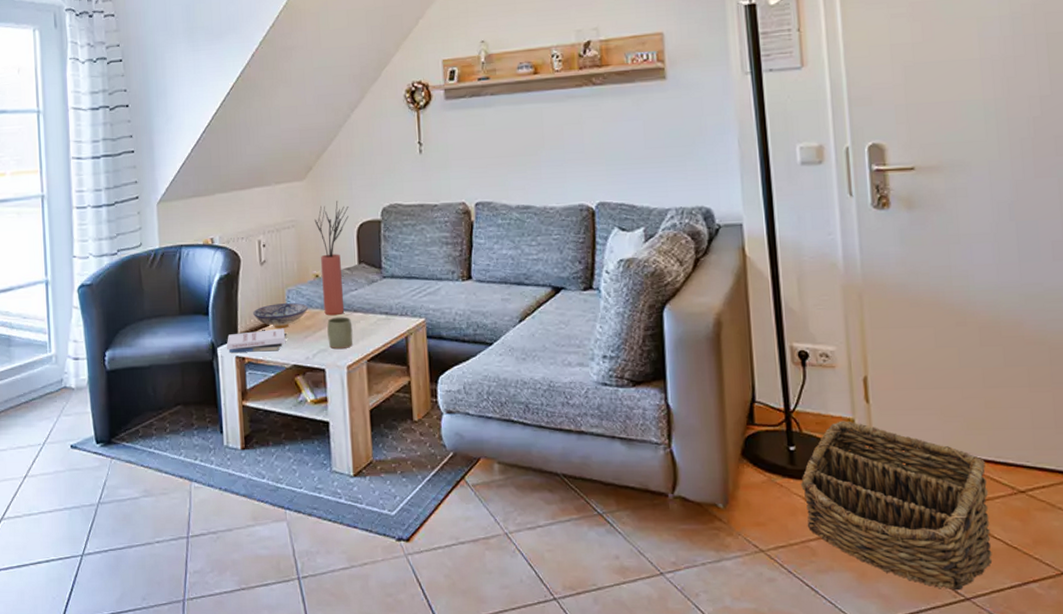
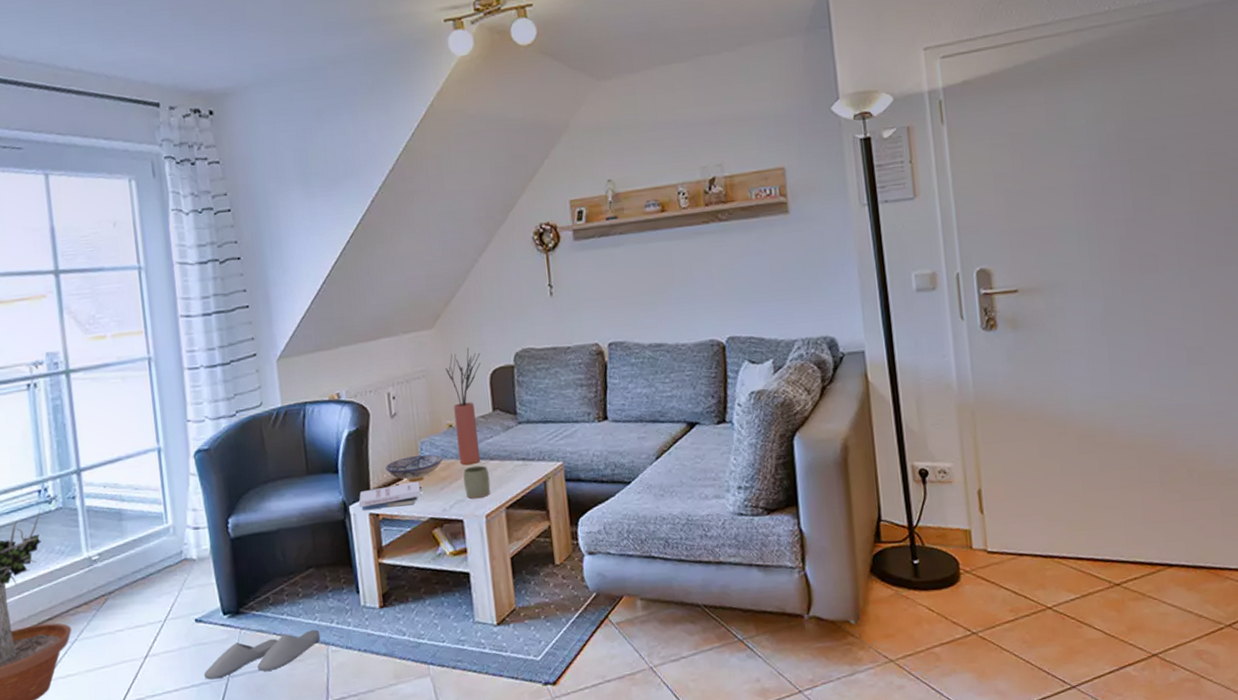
slippers: none [76,465,184,504] -> present [204,629,320,680]
basket: present [800,420,993,591] -> none [924,532,1094,680]

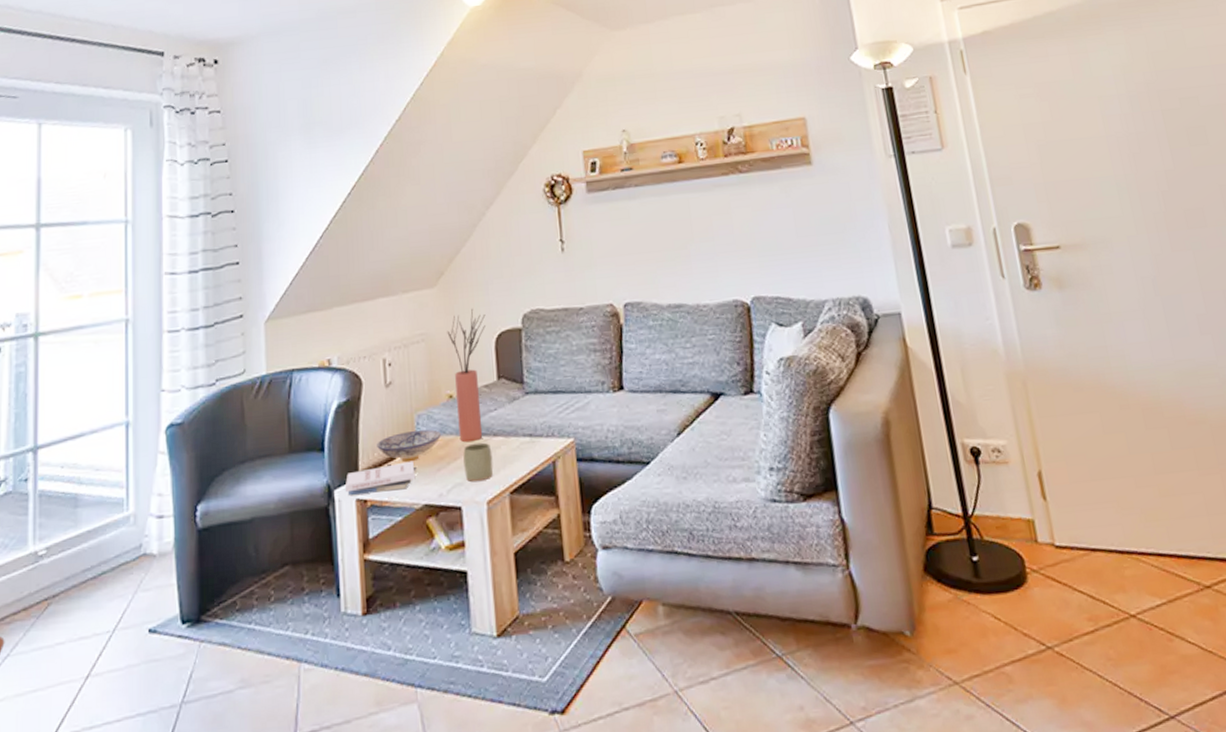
slippers: present [204,629,320,680] -> none [153,642,292,707]

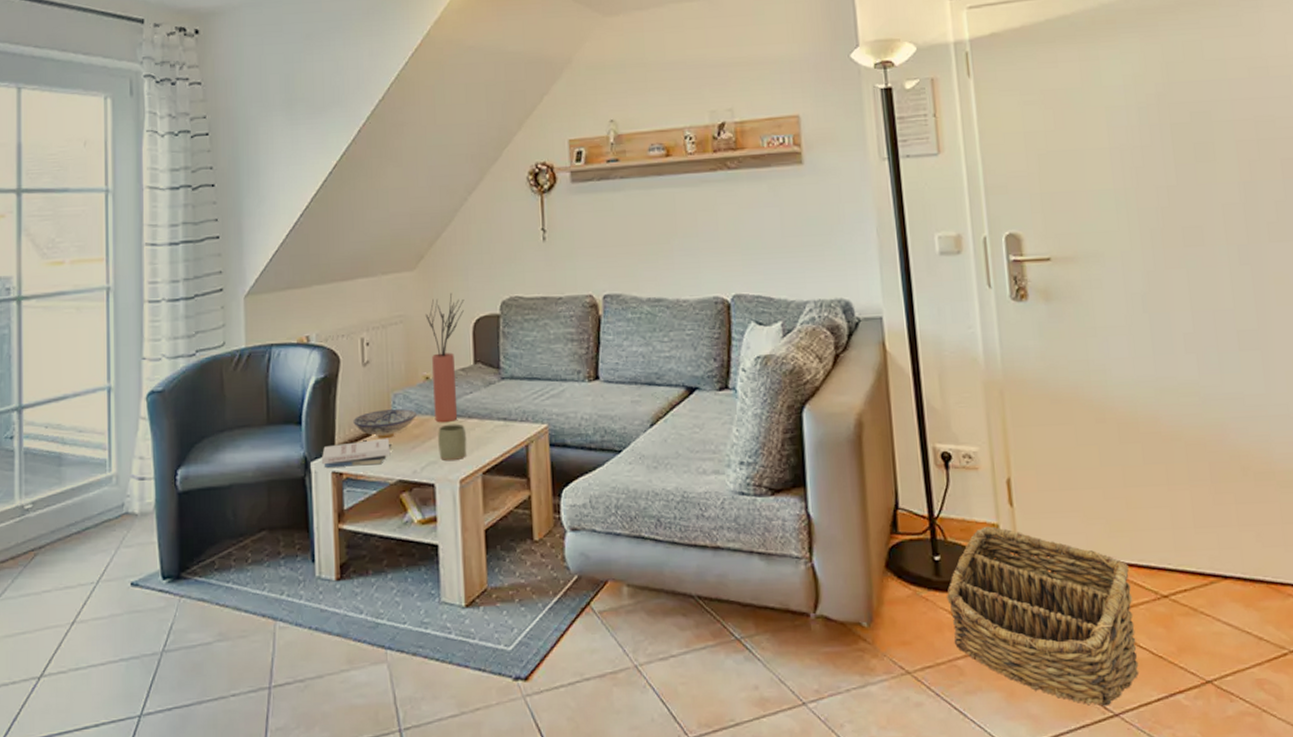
basket: none [987,522,1191,709] -> present [946,526,1140,707]

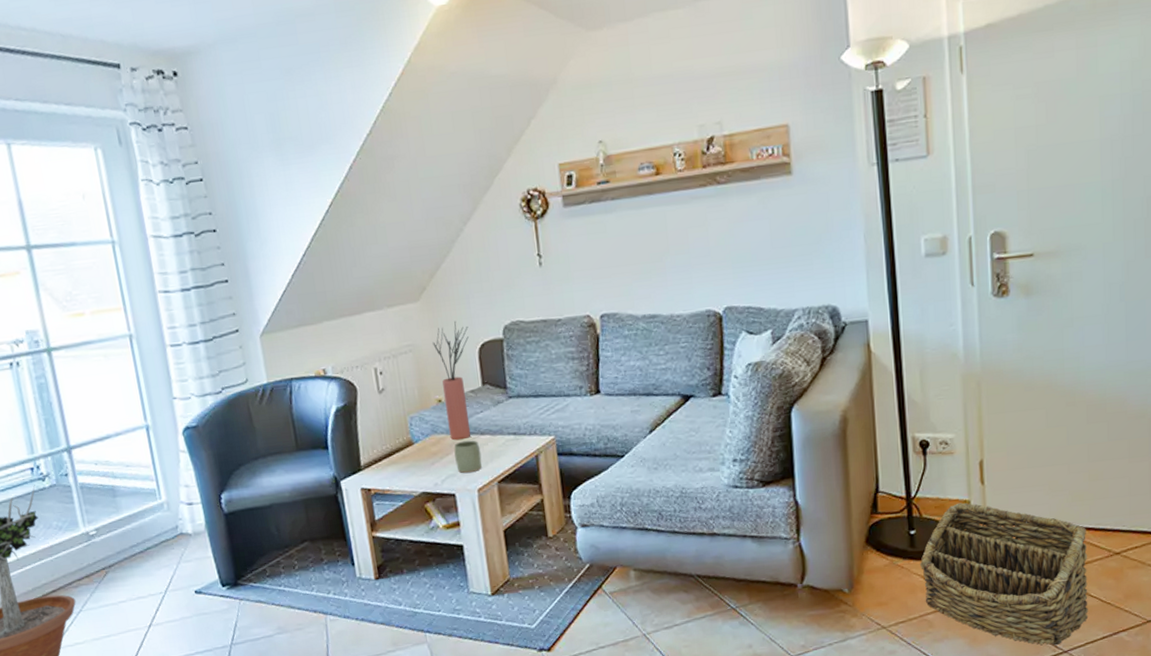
books: present [322,438,393,468] -> none [350,456,414,485]
bowl: present [353,409,416,439] -> none [375,429,433,458]

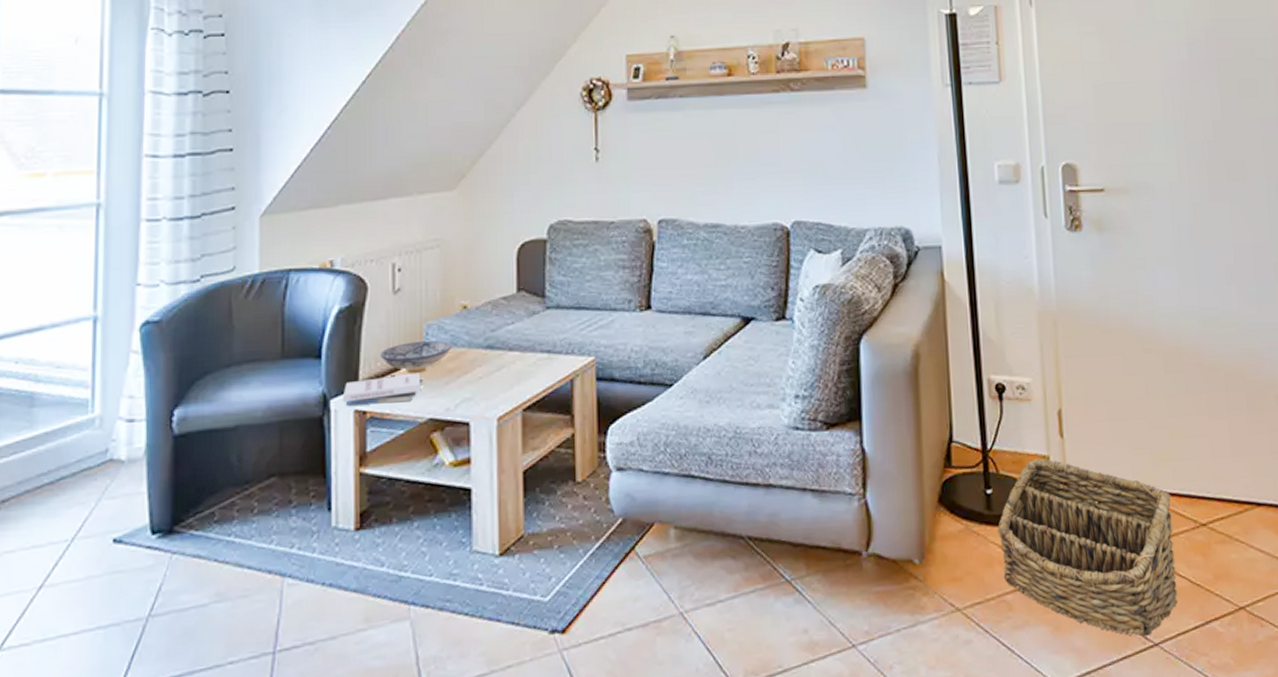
books: none [350,456,414,485] -> present [343,372,424,406]
bowl: none [375,429,433,458] -> present [380,341,452,374]
vase: present [432,320,471,441] -> none [465,215,509,356]
mug: present [454,440,482,473] -> none [475,356,507,397]

